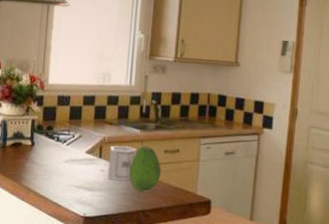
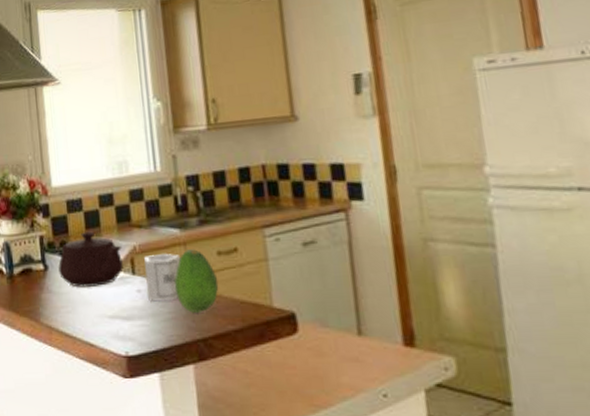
teapot: none [43,121,95,163] -> present [58,231,123,288]

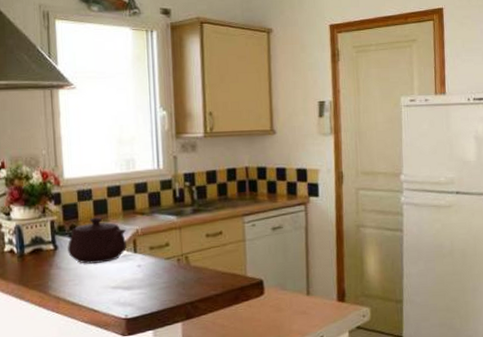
cup: present [144,253,181,302] -> none [145,235,176,275]
fruit: present [174,249,219,313] -> none [170,232,206,282]

